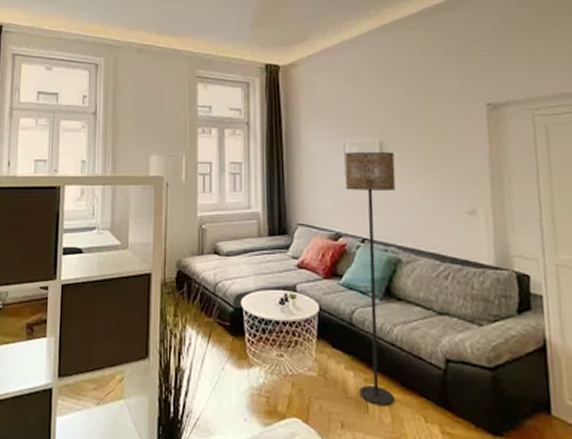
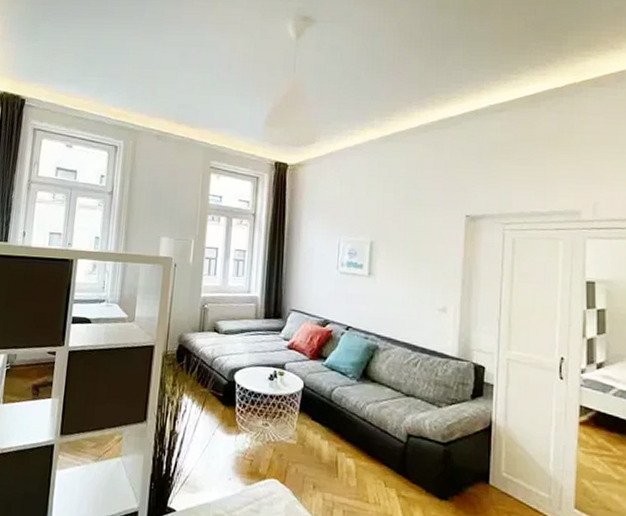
floor lamp: present [344,151,396,406] -> none [331,248,382,472]

